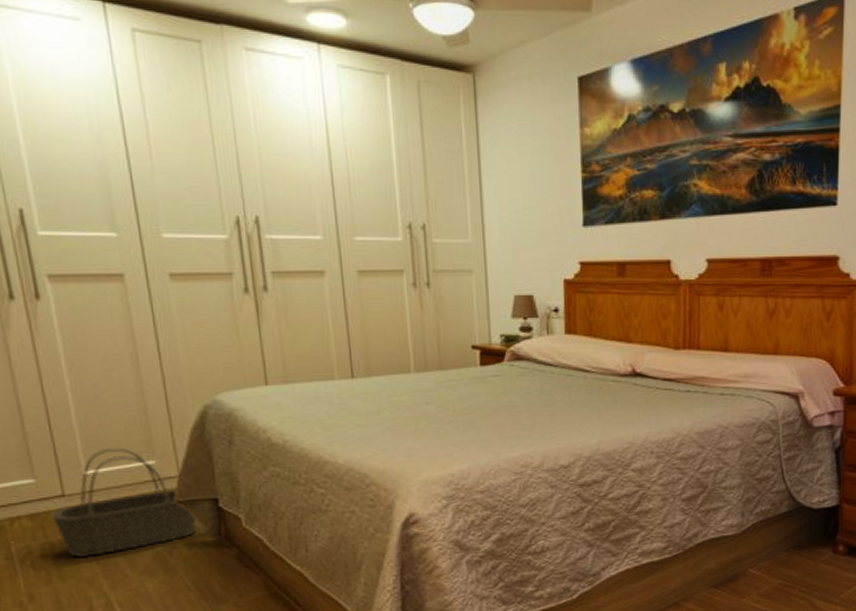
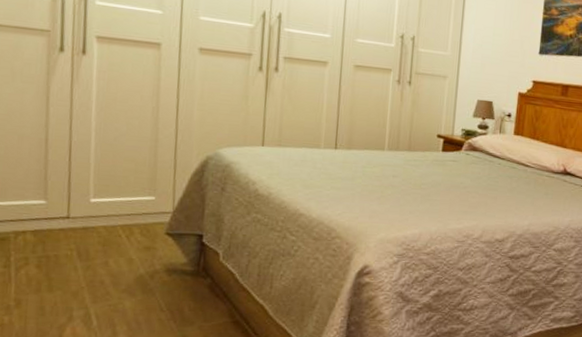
basket: present [51,447,197,558] -> none [53,182,182,273]

